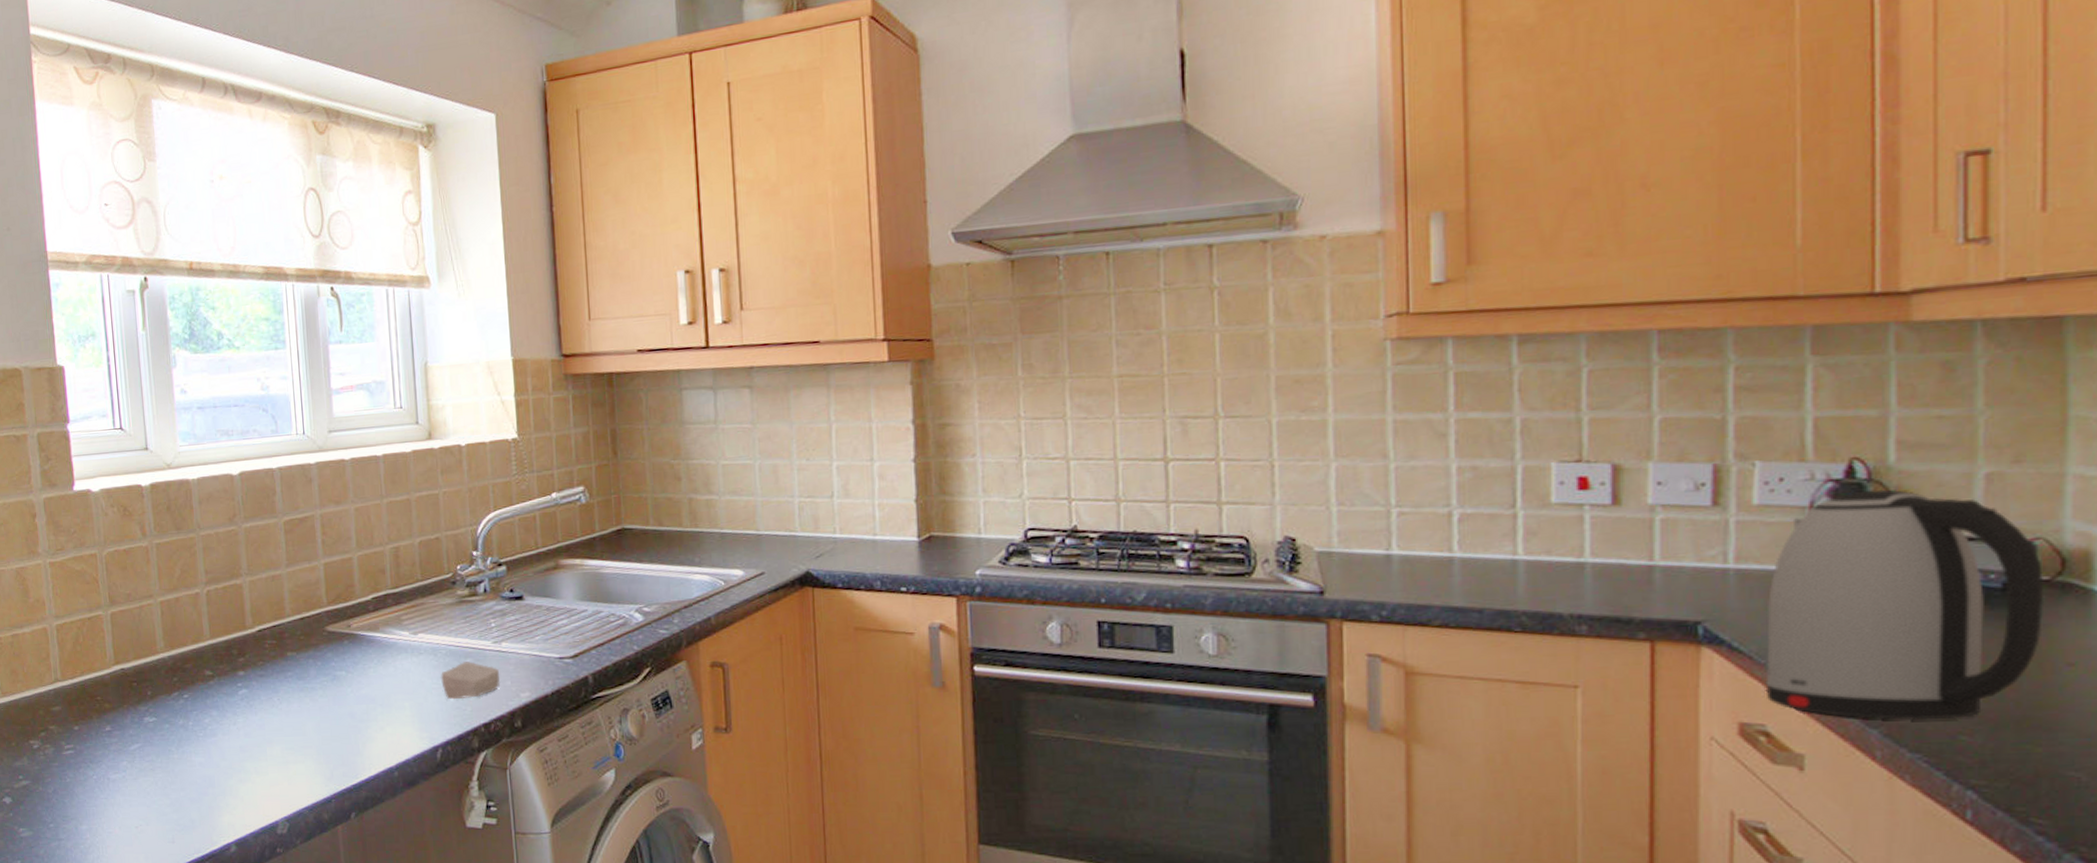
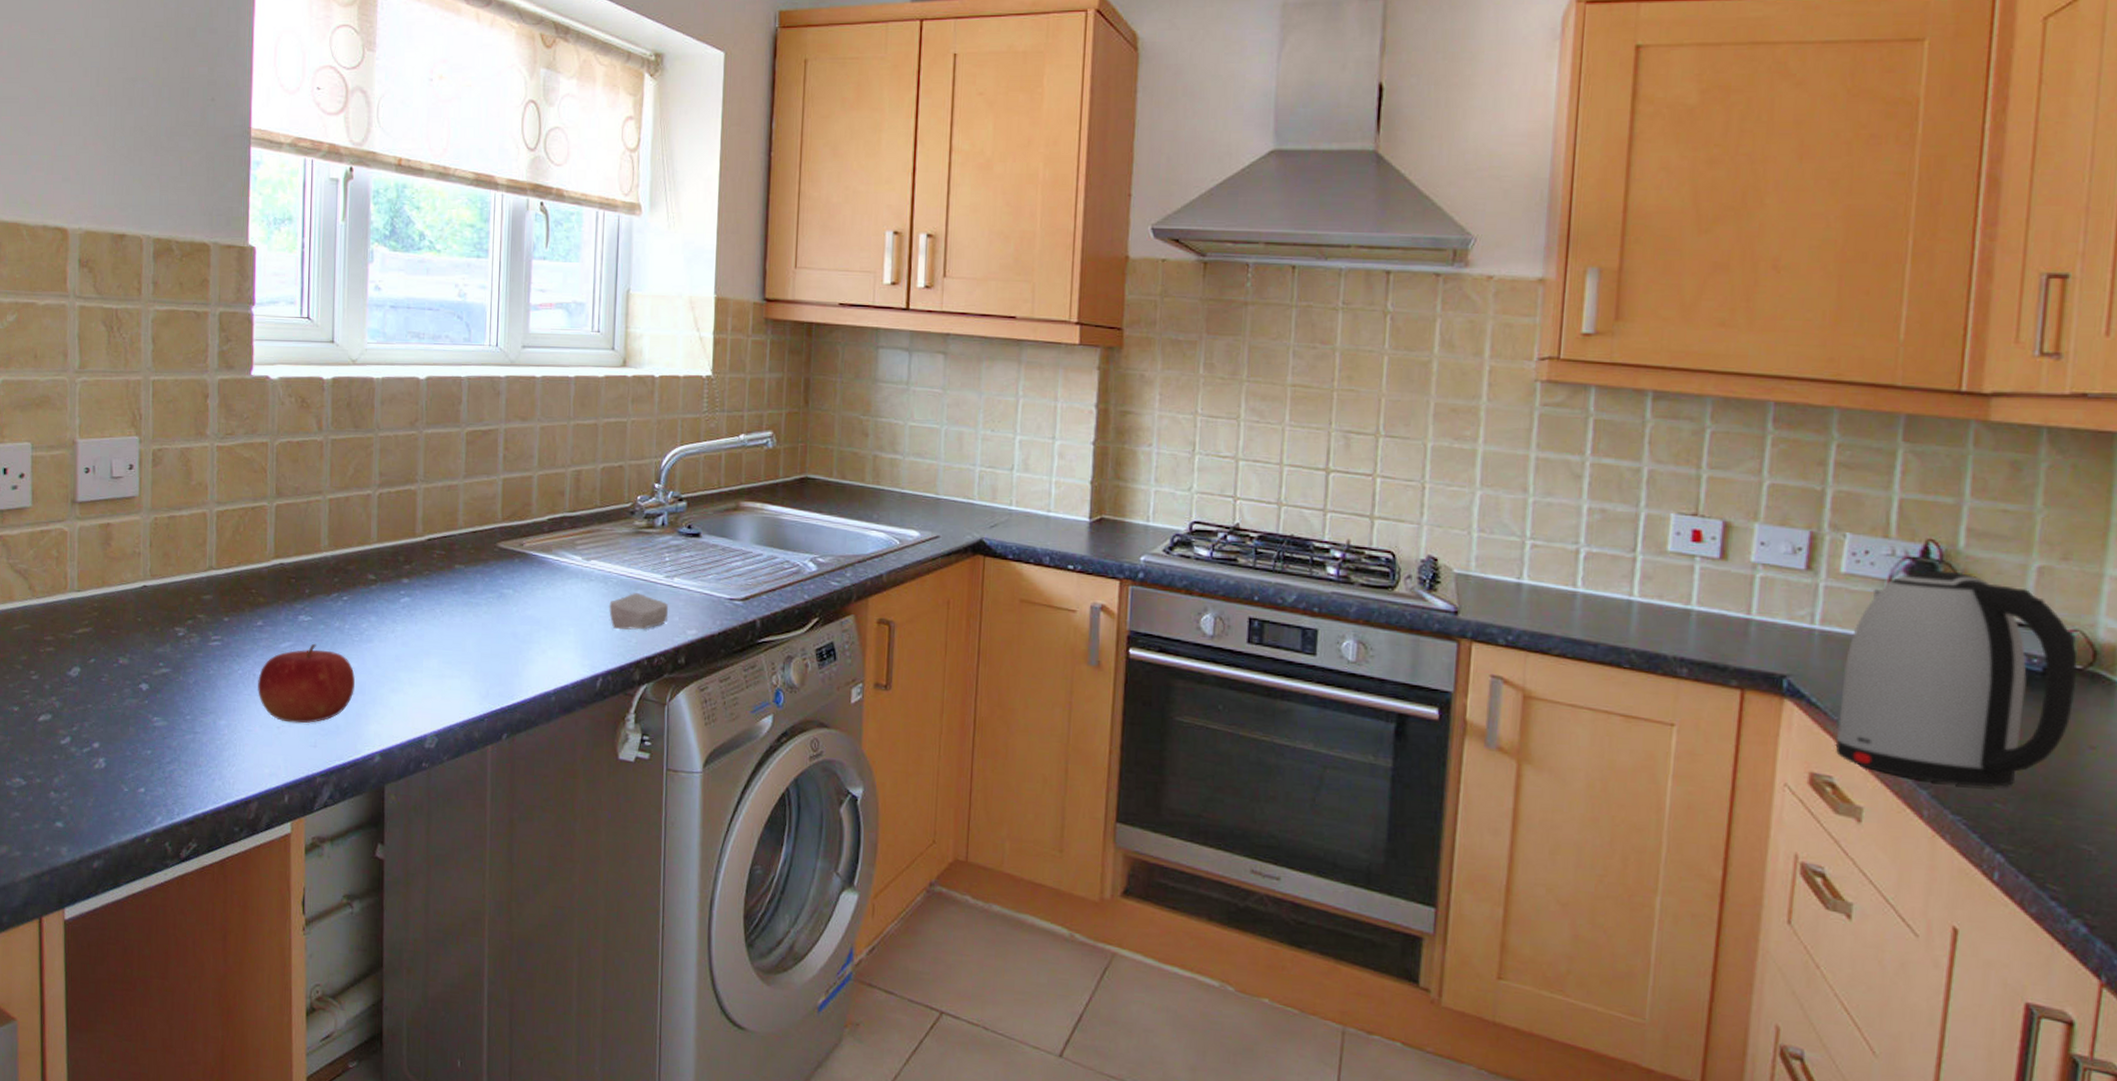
fruit: none [112,743,205,822] -> present [258,643,356,724]

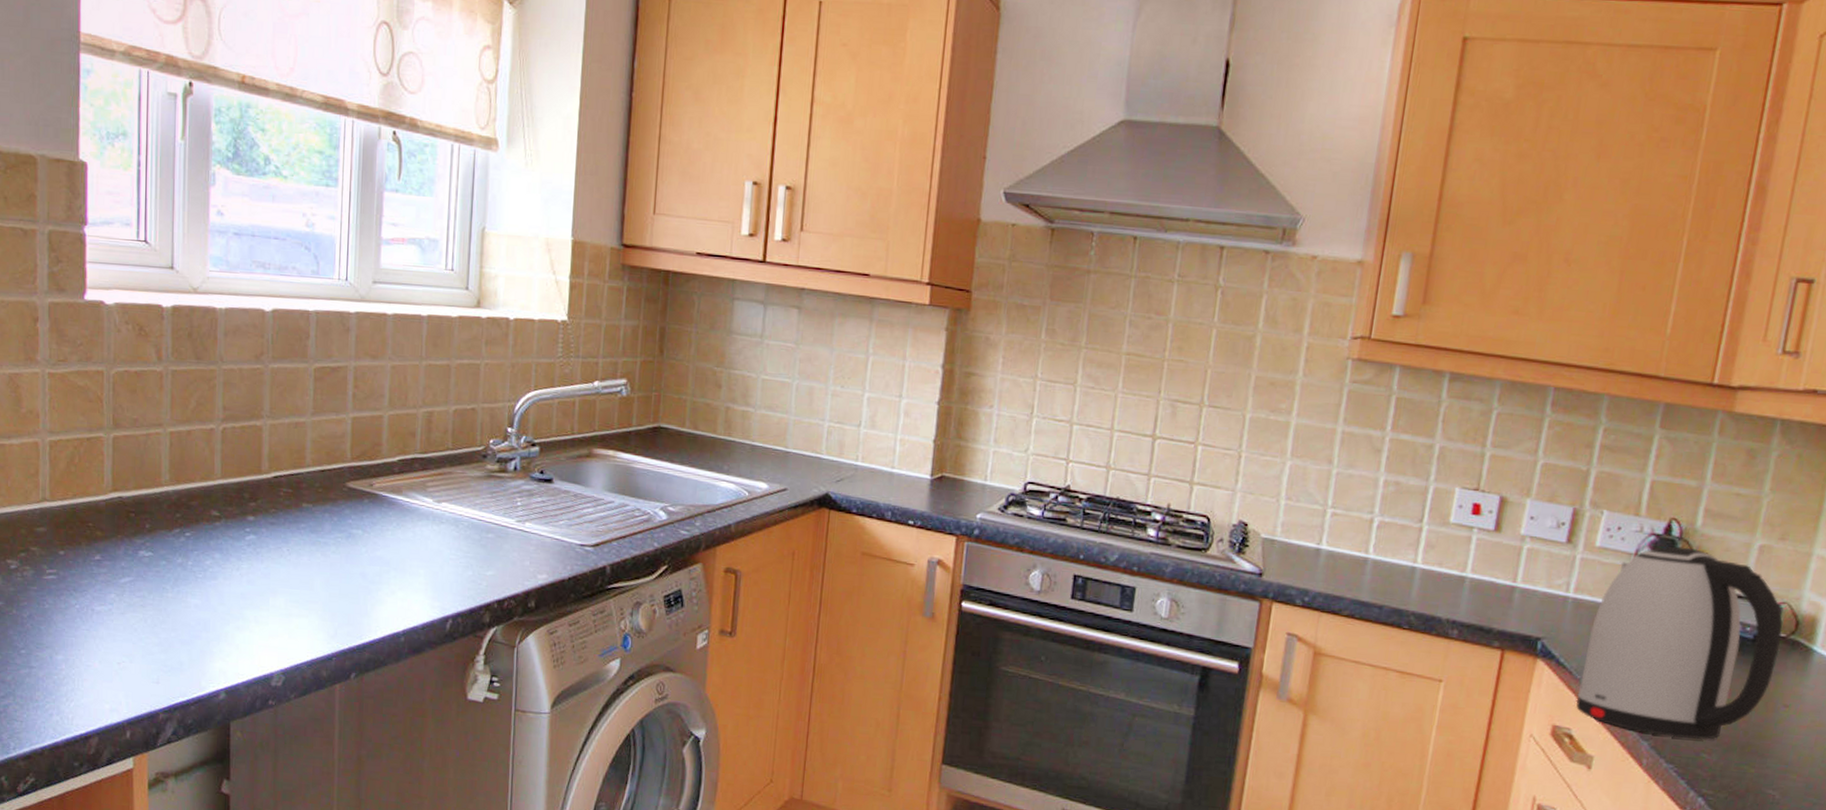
fruit: present [258,643,356,724] -> none [96,579,200,660]
soap bar: present [608,593,669,631] -> none [459,536,520,574]

